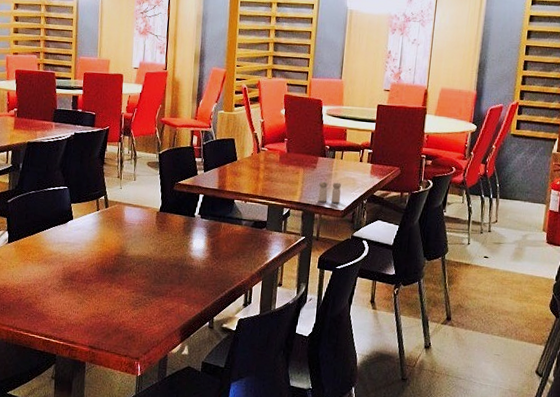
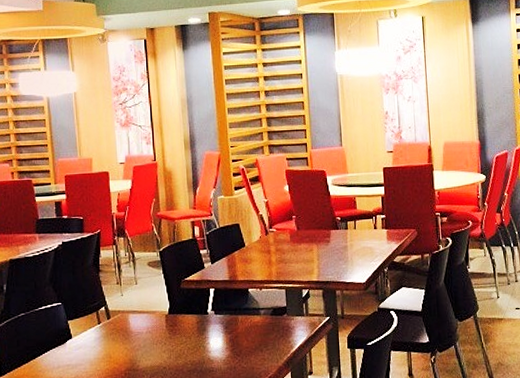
salt and pepper shaker: present [317,181,341,203] -> none [336,254,361,277]

